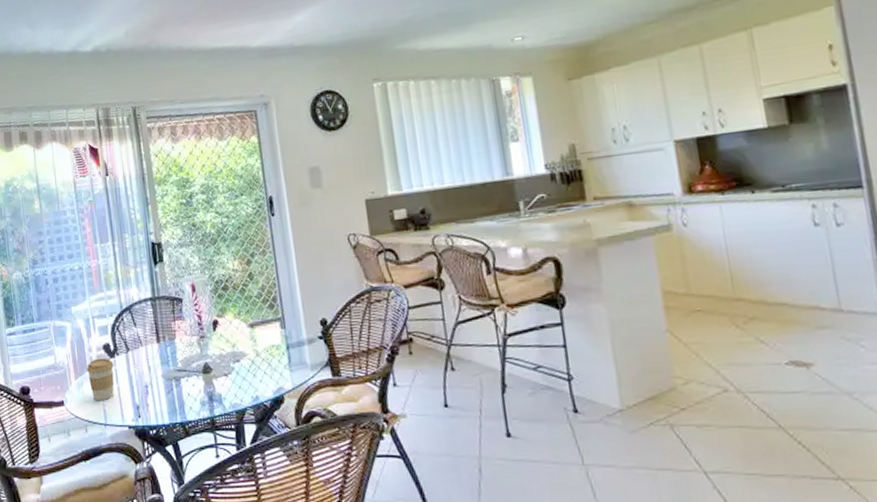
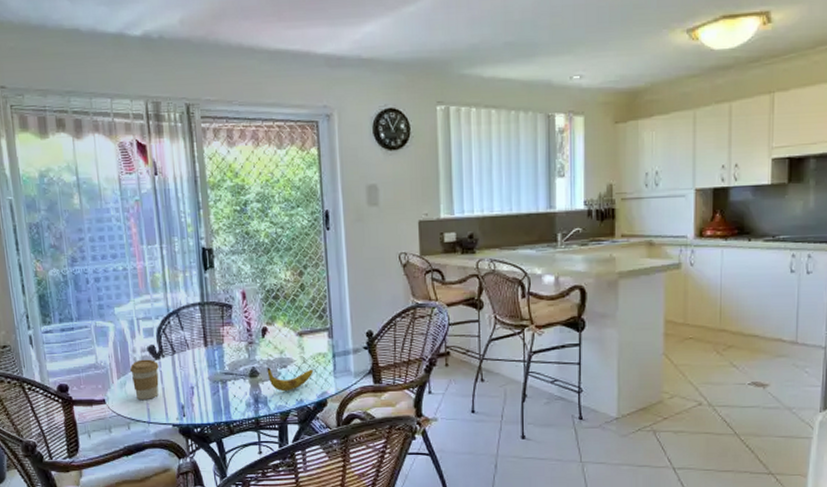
banana: none [219,362,268,388] -> present [267,367,314,392]

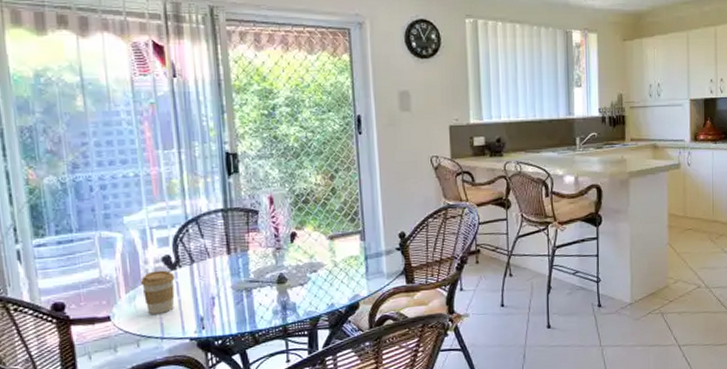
banana: present [267,367,314,392] -> none [295,272,345,297]

